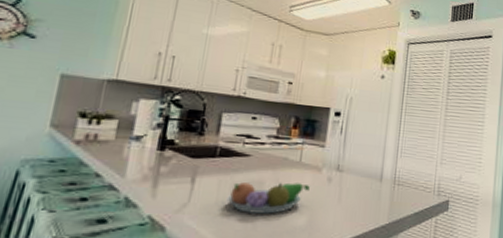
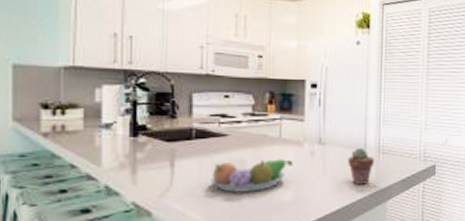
potted succulent: none [363,177,389,215] -> present [348,147,374,185]

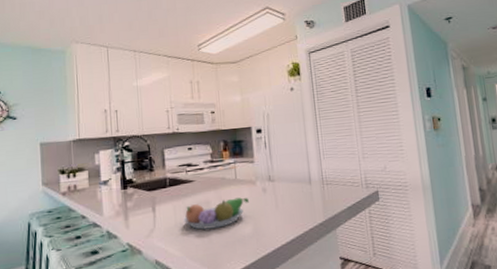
potted succulent: present [348,147,374,185] -> none [296,180,320,215]

